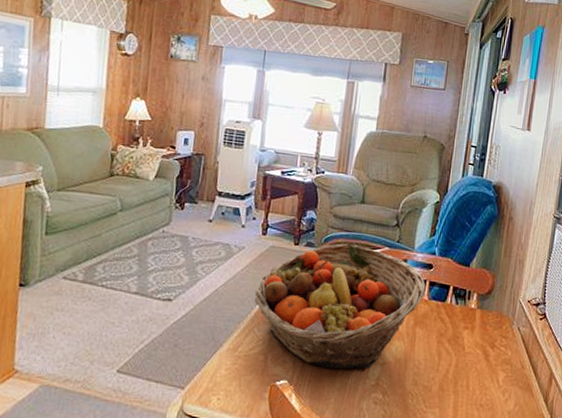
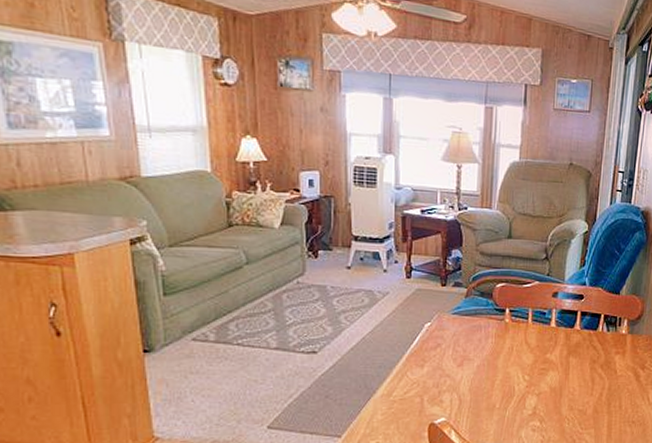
fruit basket: present [254,243,426,369] -> none [404,280,578,403]

